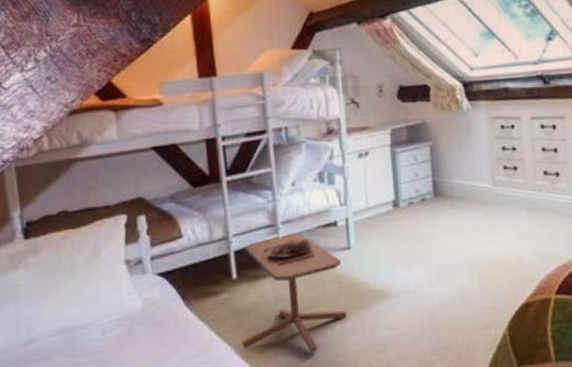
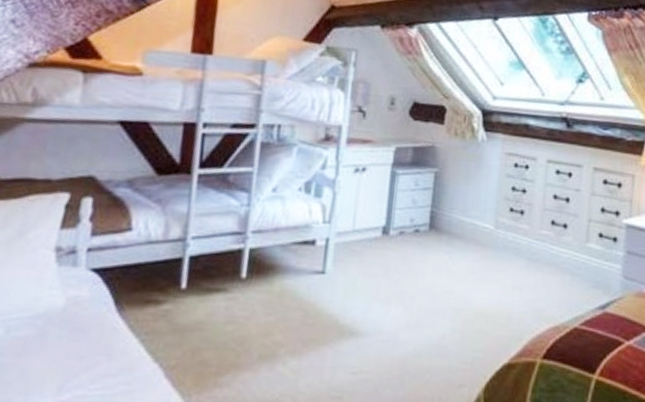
side table: present [241,234,347,354] -> none [174,247,311,390]

